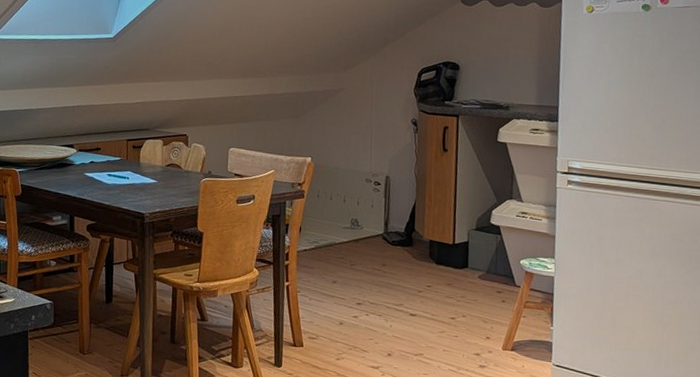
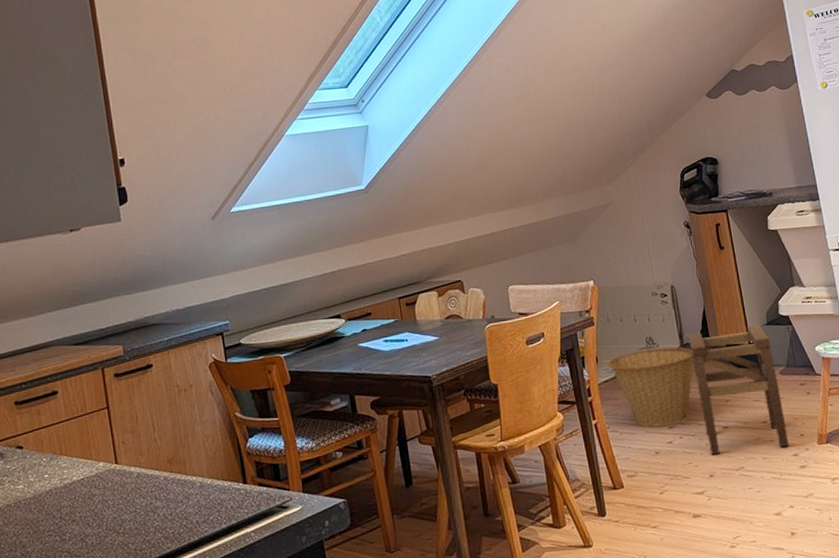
basket: none [309,229,396,302] -> present [607,347,694,427]
stool: none [392,224,475,345] -> present [688,325,790,455]

